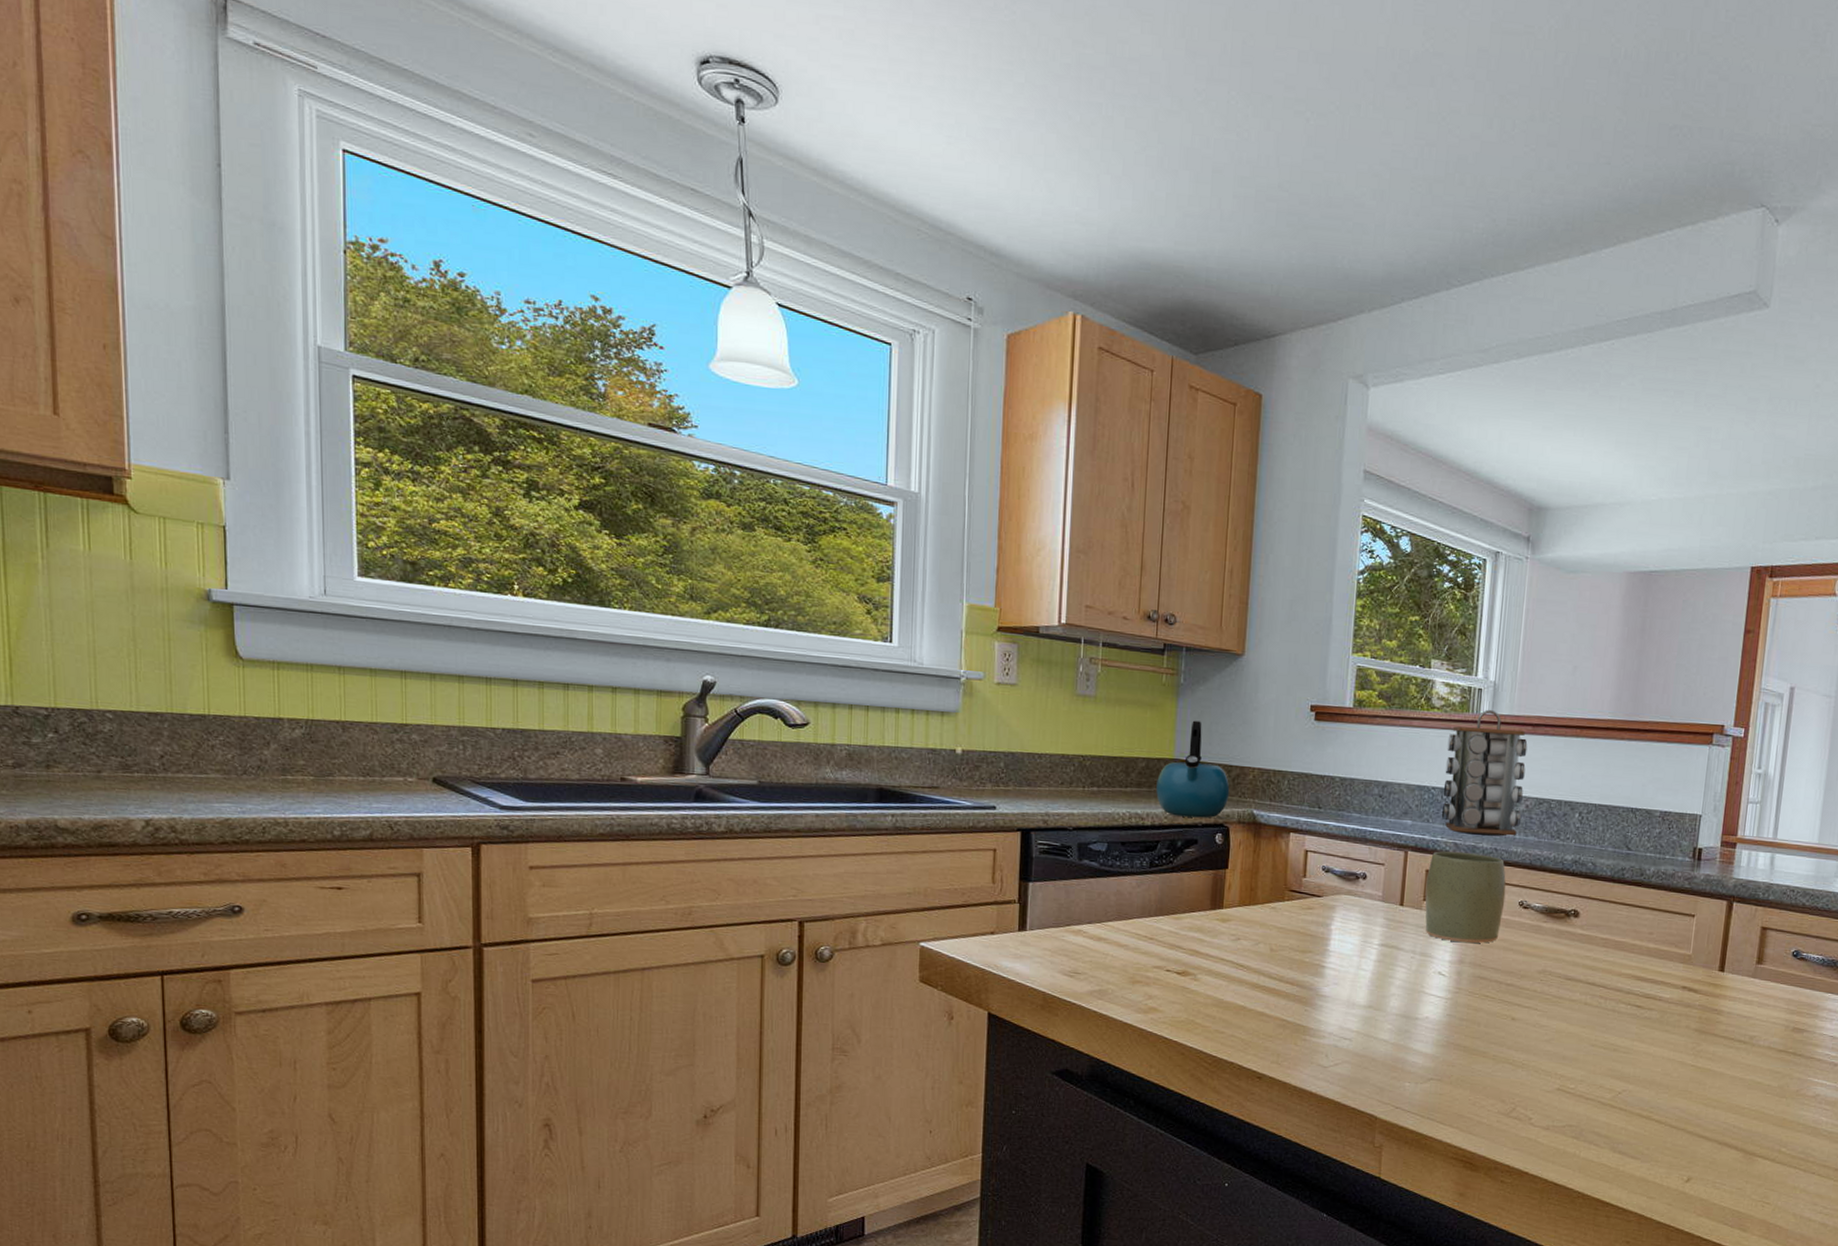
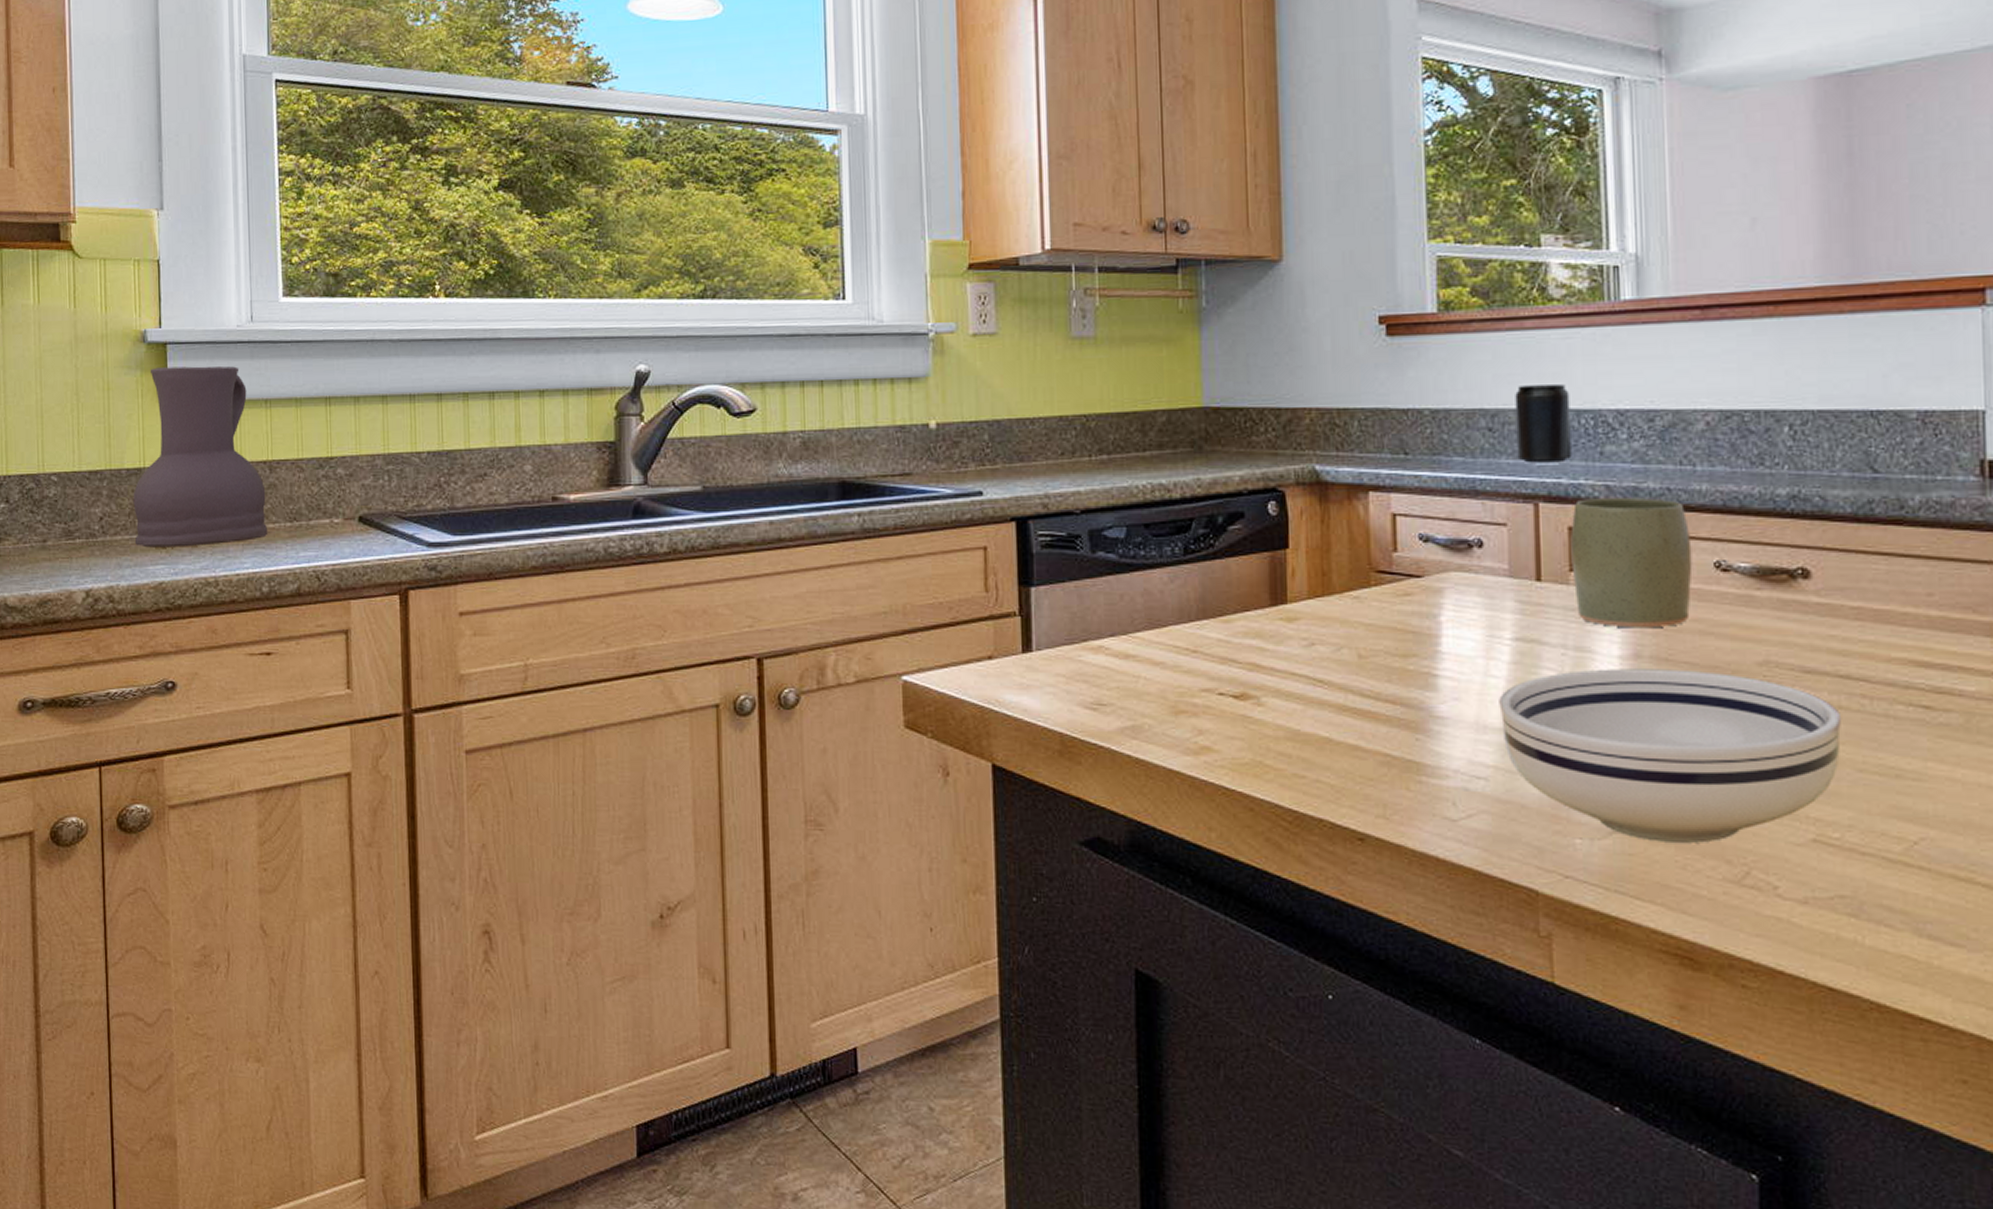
vase: none [197,625,341,790] -> present [133,366,268,548]
kettle: present [1156,720,1230,818] -> none [1183,353,1281,483]
bowl: none [1364,969,1586,1088] -> present [1499,669,1842,843]
soda can: none [1397,767,1438,825] -> present [1515,385,1572,463]
spice rack: present [1441,709,1528,837] -> none [1577,292,1700,473]

